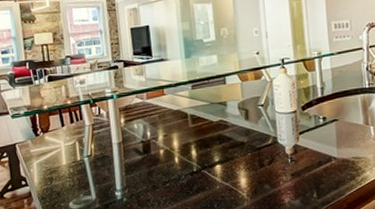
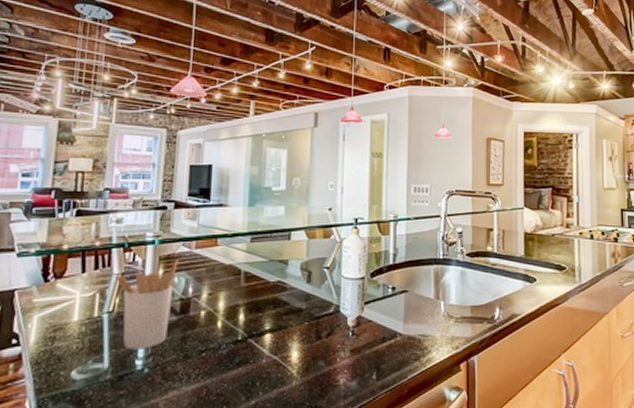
utensil holder: none [87,109,137,184] -> present [114,259,179,350]

